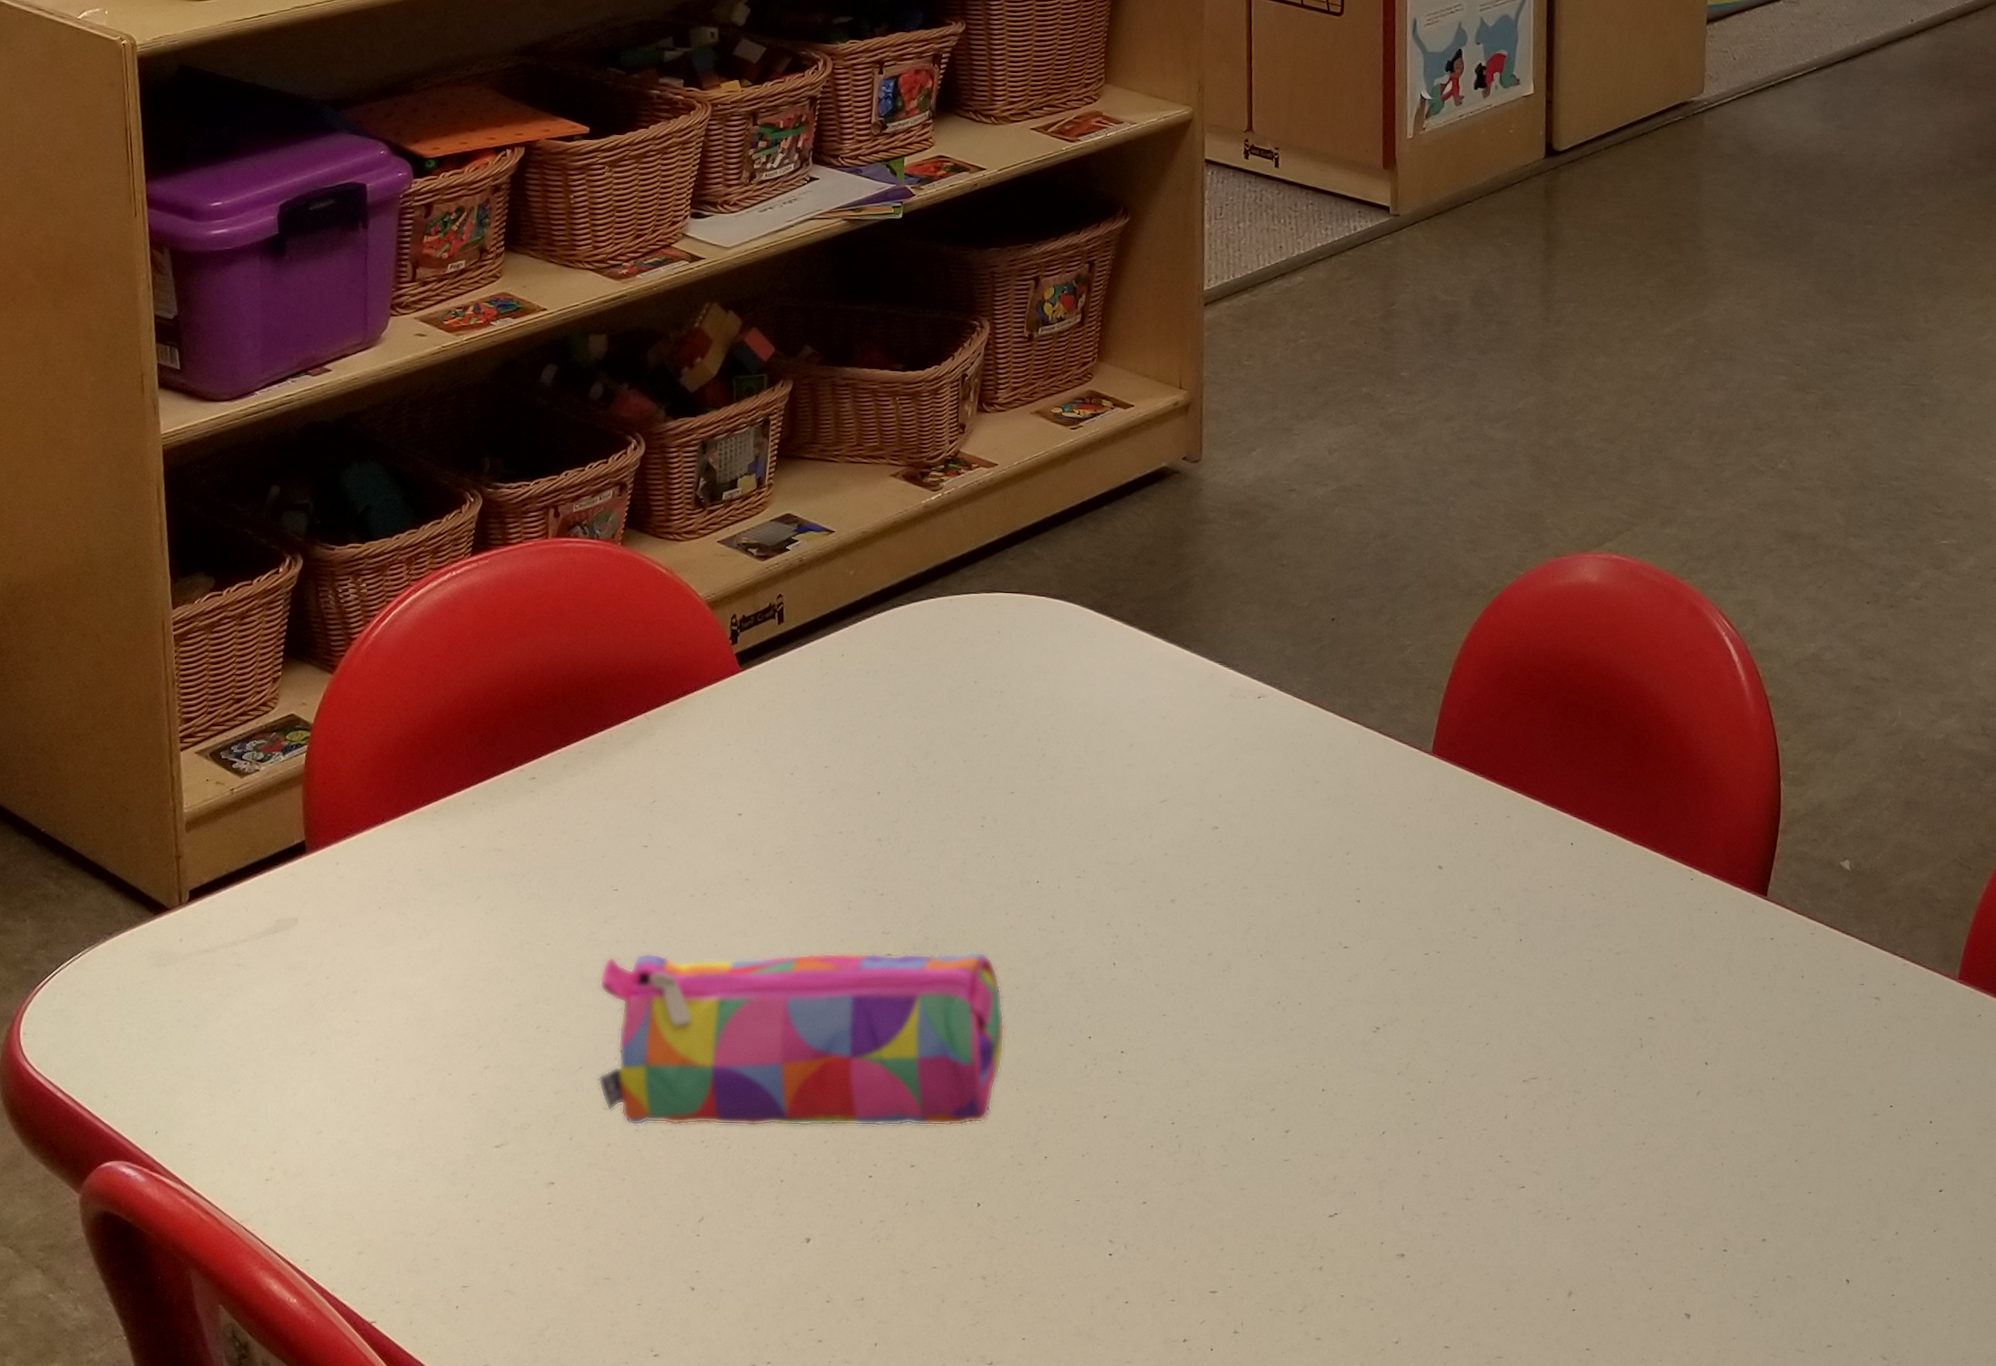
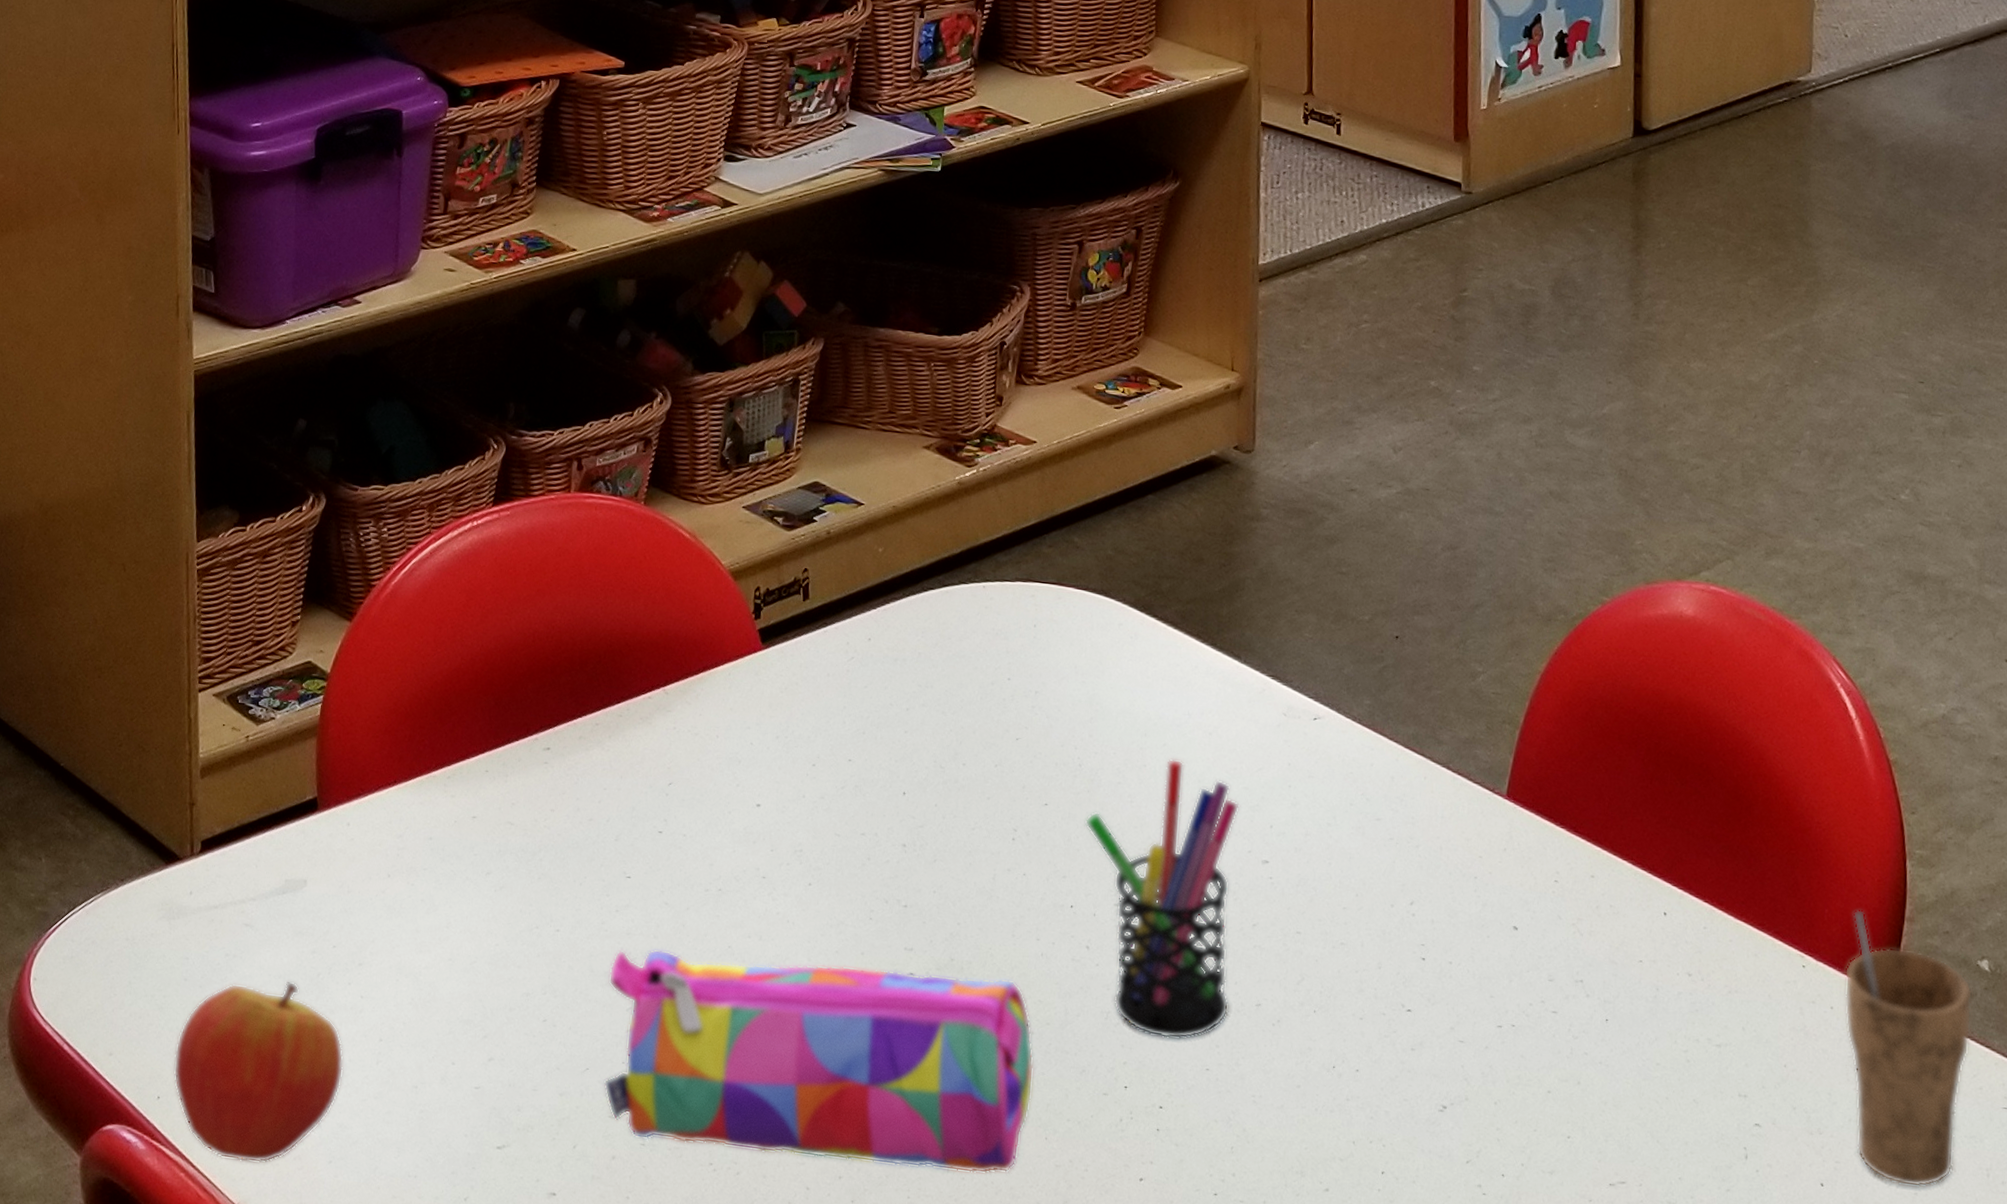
apple: none [170,1013,342,1183] -> present [173,981,344,1164]
pen holder: none [1049,742,1191,991] -> present [1085,758,1240,1039]
cup: none [1726,827,1836,1058] -> present [1844,909,1973,1188]

